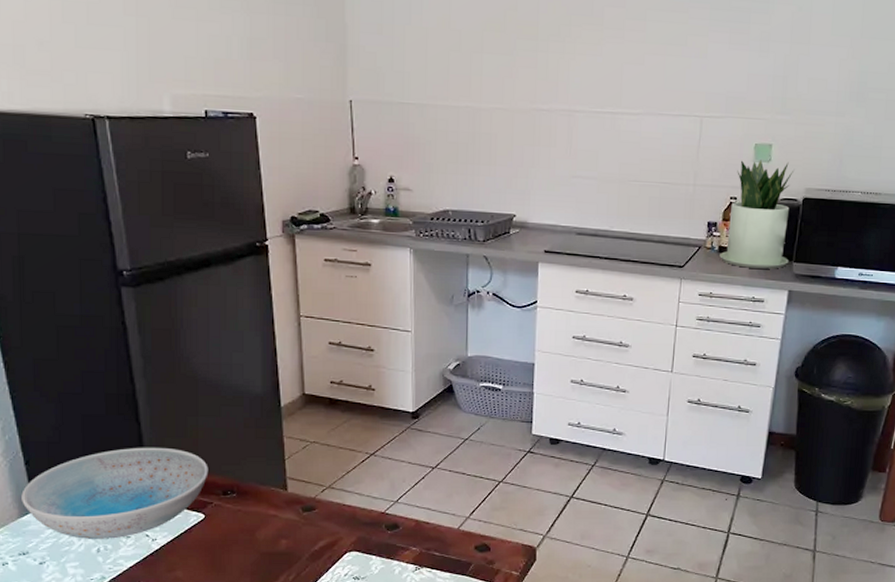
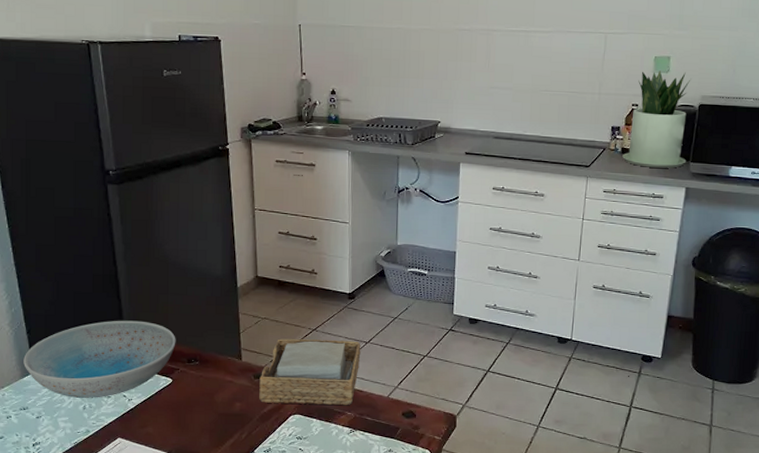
napkin holder: none [309,465,427,540] -> present [259,339,361,406]

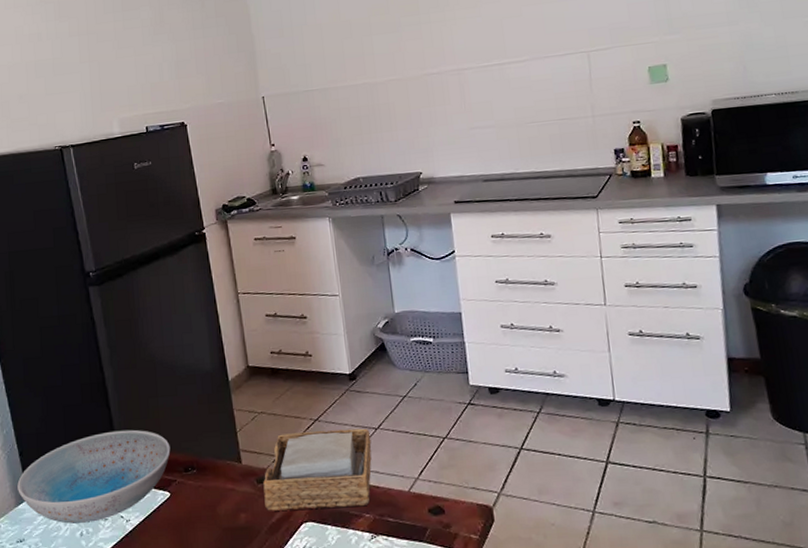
planter: present [622,71,691,168] -> none [633,77,710,189]

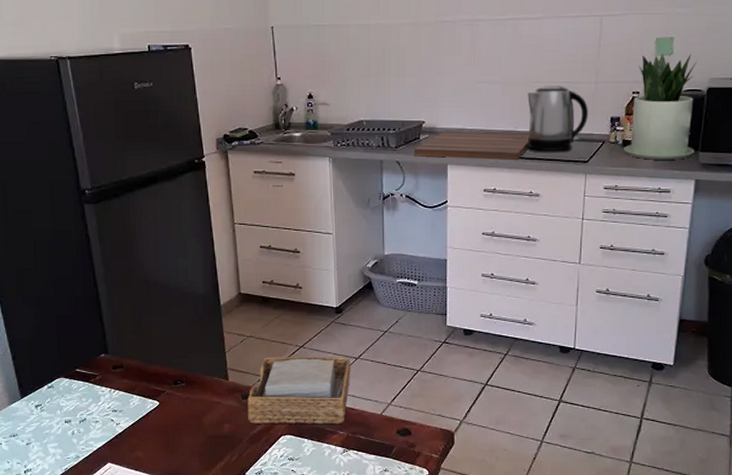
dish: present [17,429,171,524] -> none [10,343,161,423]
cutting board: none [414,172,533,209] -> present [414,130,529,161]
kettle: none [523,123,590,193] -> present [527,86,588,153]
planter: none [633,77,710,189] -> present [624,53,698,160]

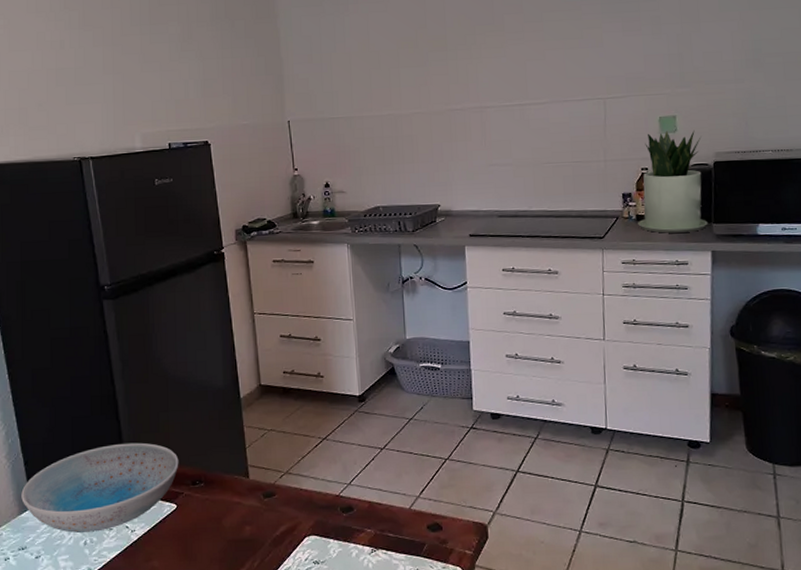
dish: none [10,343,161,423] -> present [21,442,179,533]
napkin holder: present [247,357,351,425] -> none [269,448,377,525]
cutting board: present [414,130,529,161] -> none [431,211,545,240]
kettle: present [527,86,588,153] -> none [539,165,600,231]

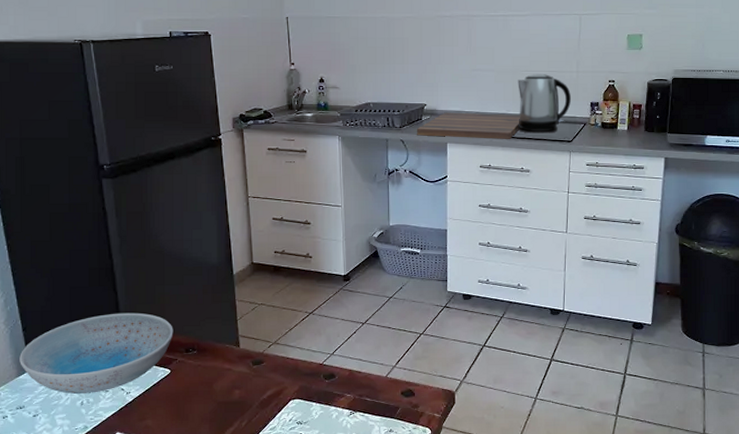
cutting board: none [431,211,545,240] -> present [417,112,520,140]
kettle: none [539,165,600,231] -> present [518,74,571,133]
planter: present [638,130,708,233] -> none [603,48,663,140]

